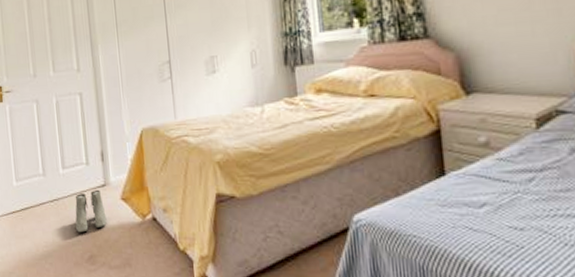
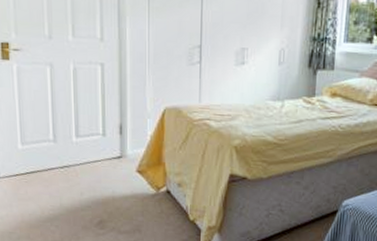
boots: present [75,190,107,233] -> none [86,161,120,199]

